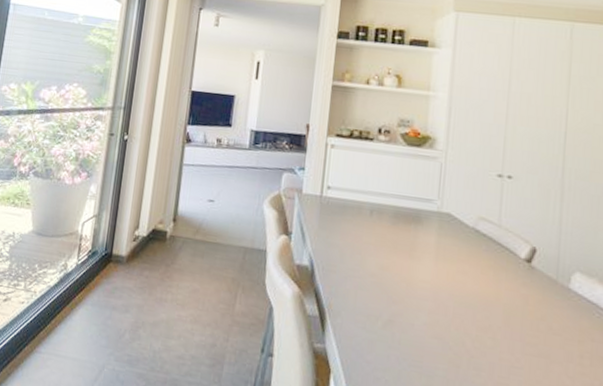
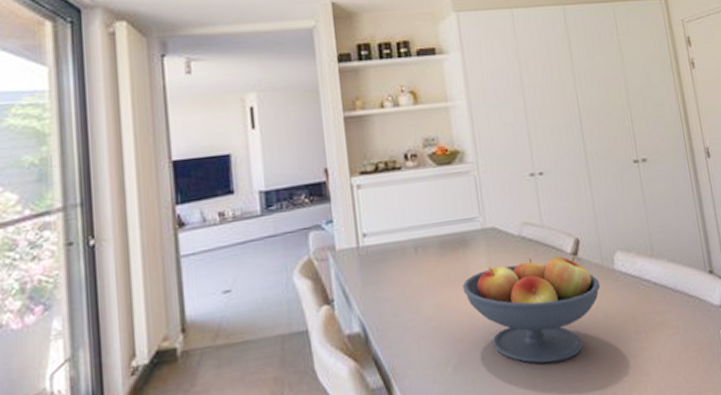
fruit bowl: none [407,247,550,355] -> present [462,256,601,364]

